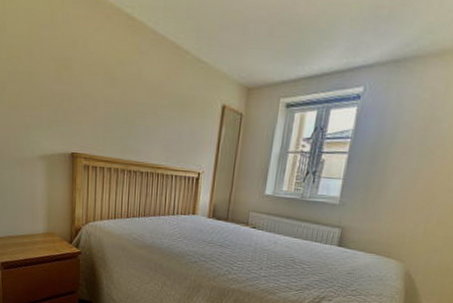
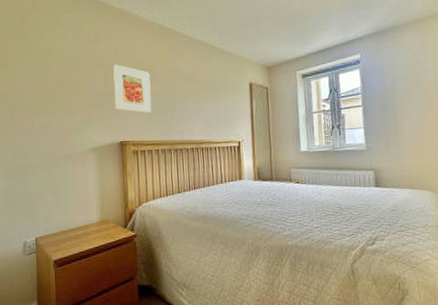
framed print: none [69,59,110,126] -> present [113,64,152,114]

